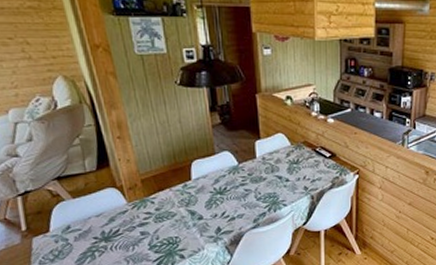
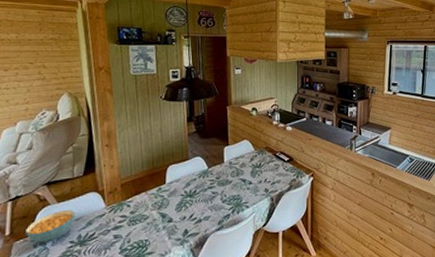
cereal bowl: none [43,206,96,238] -> present [25,210,76,243]

